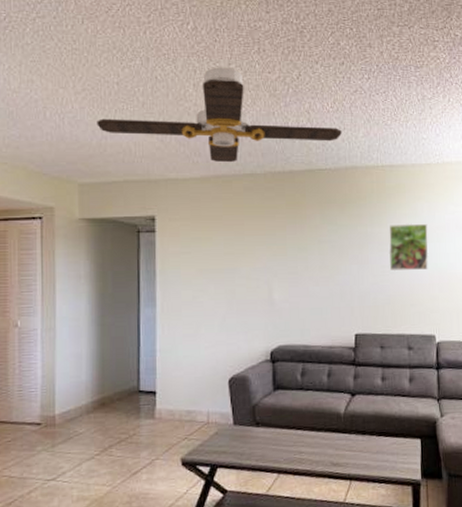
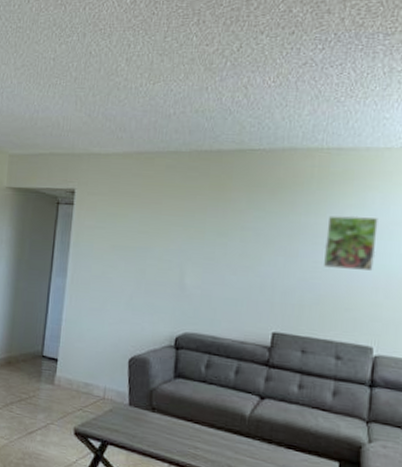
ceiling fan: present [97,67,342,163] -> none [31,41,283,139]

